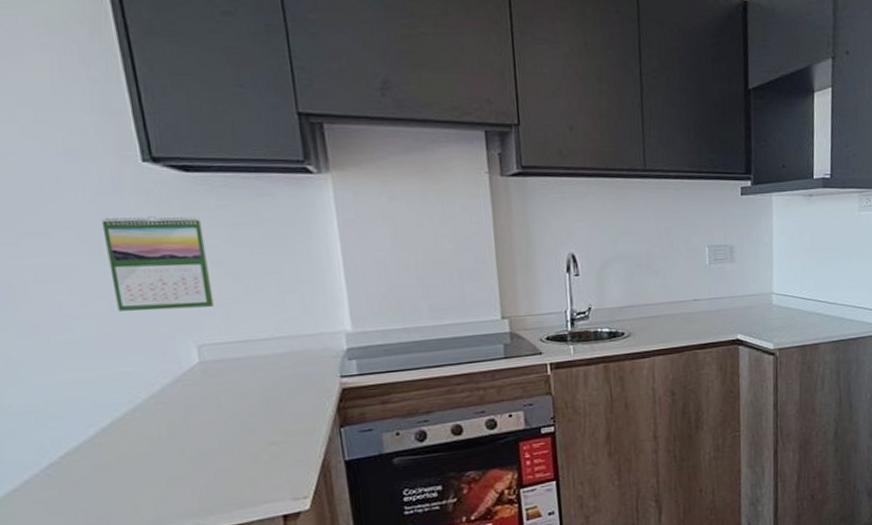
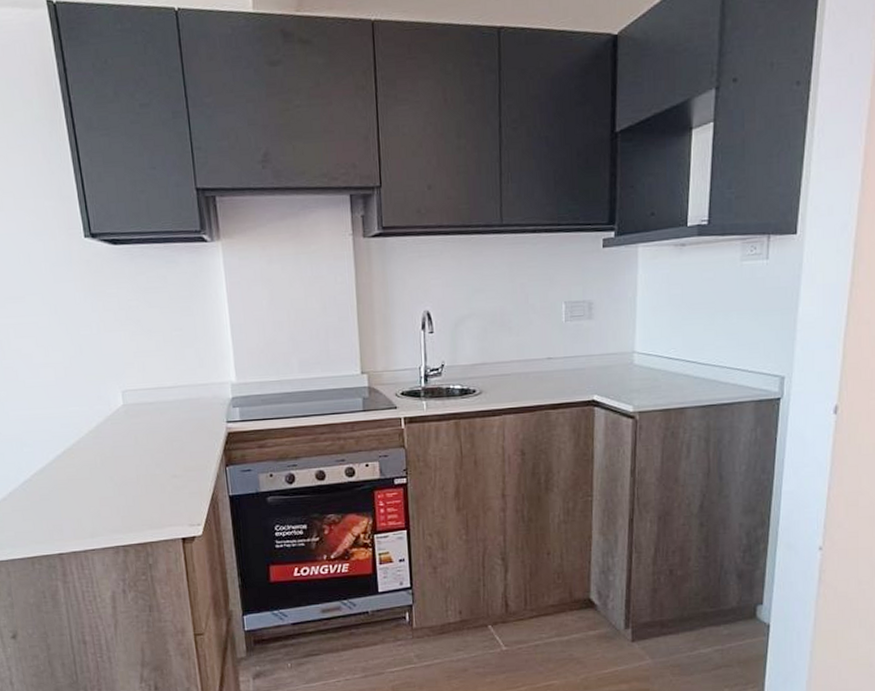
calendar: present [101,215,215,311] -> none [57,282,134,362]

